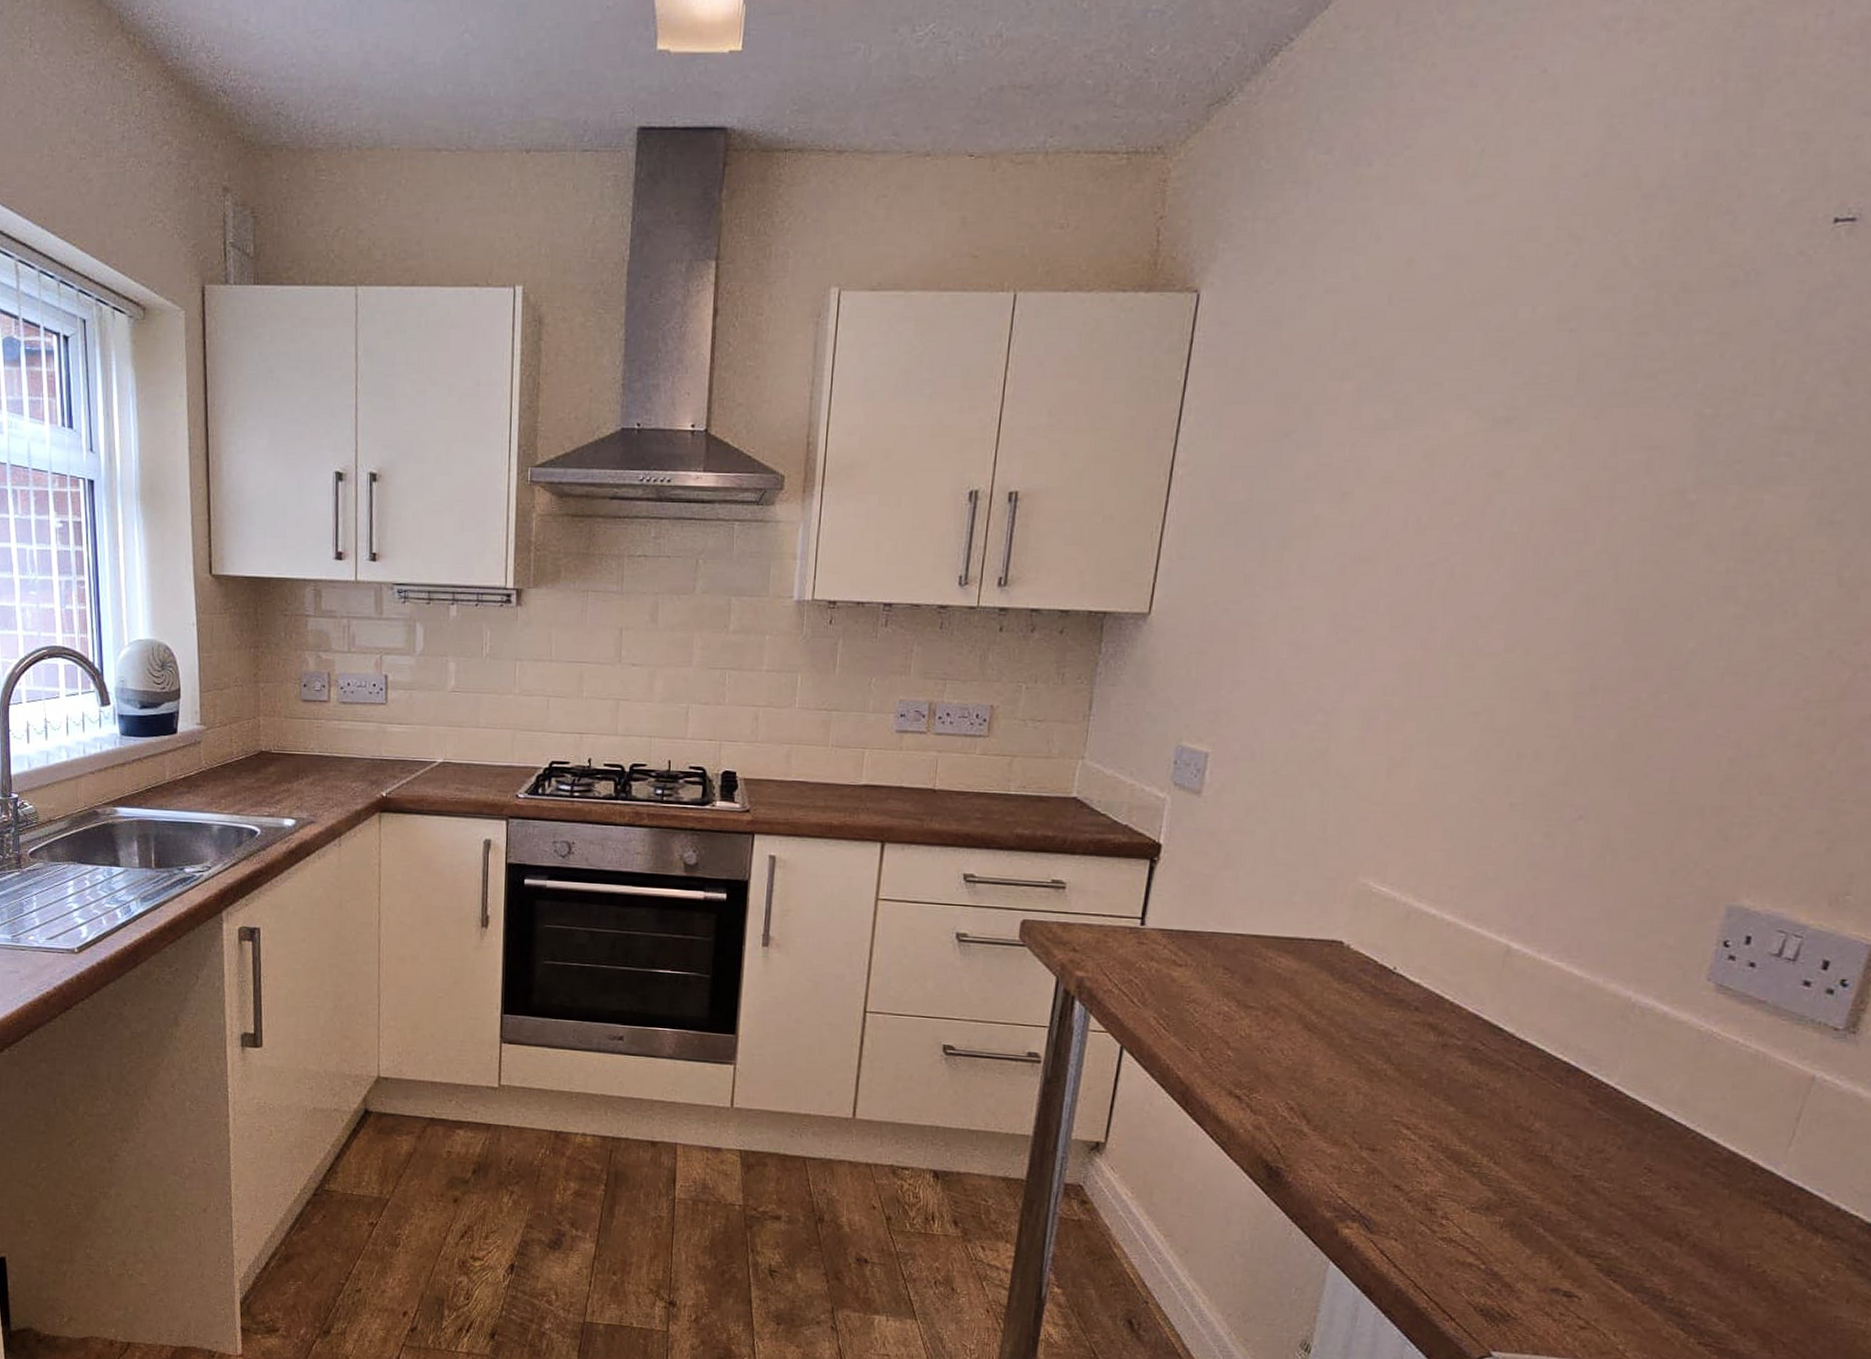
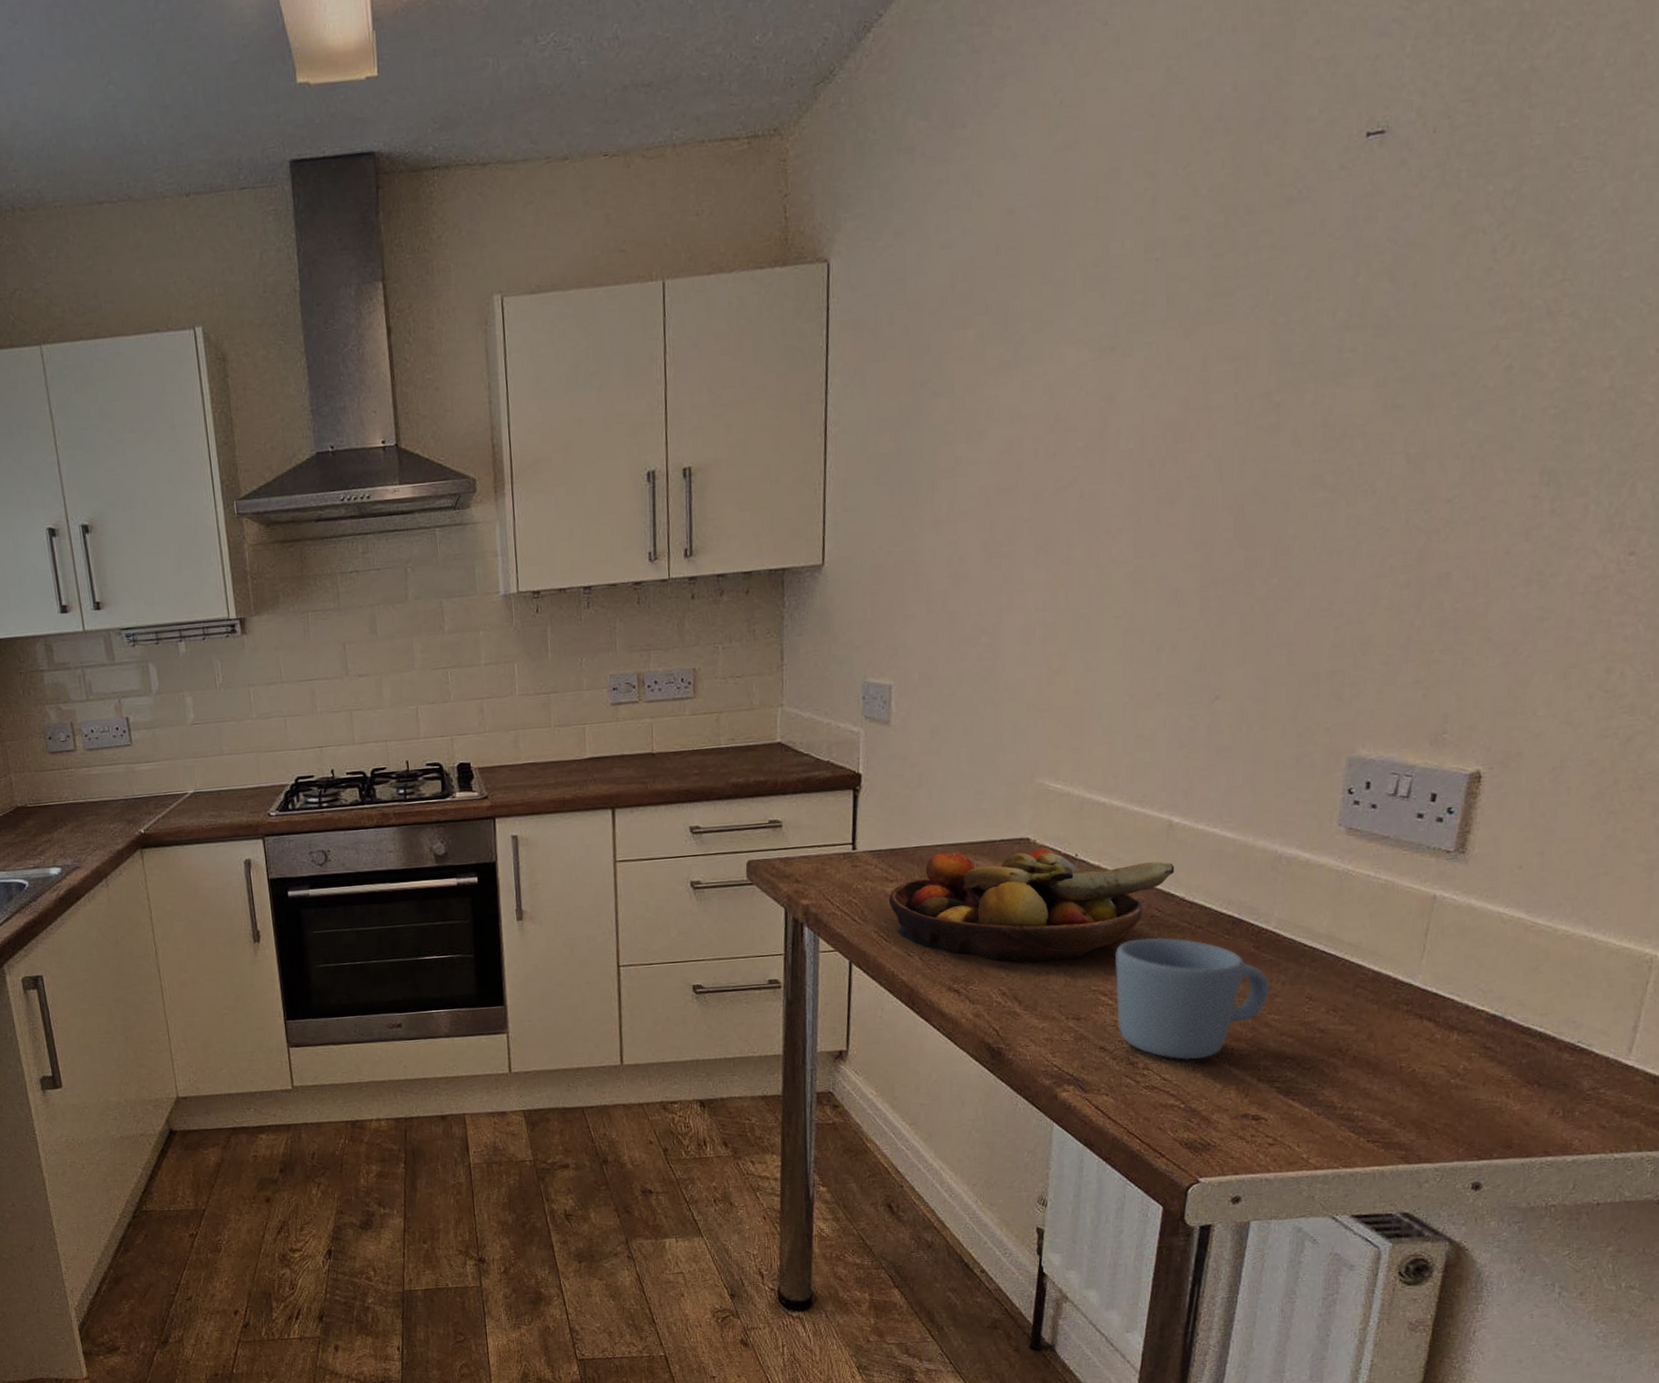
fruit bowl: none [1173,943,1508,1083] -> present [888,848,1175,962]
mug: none [1418,1071,1604,1217] -> present [1115,937,1271,1061]

